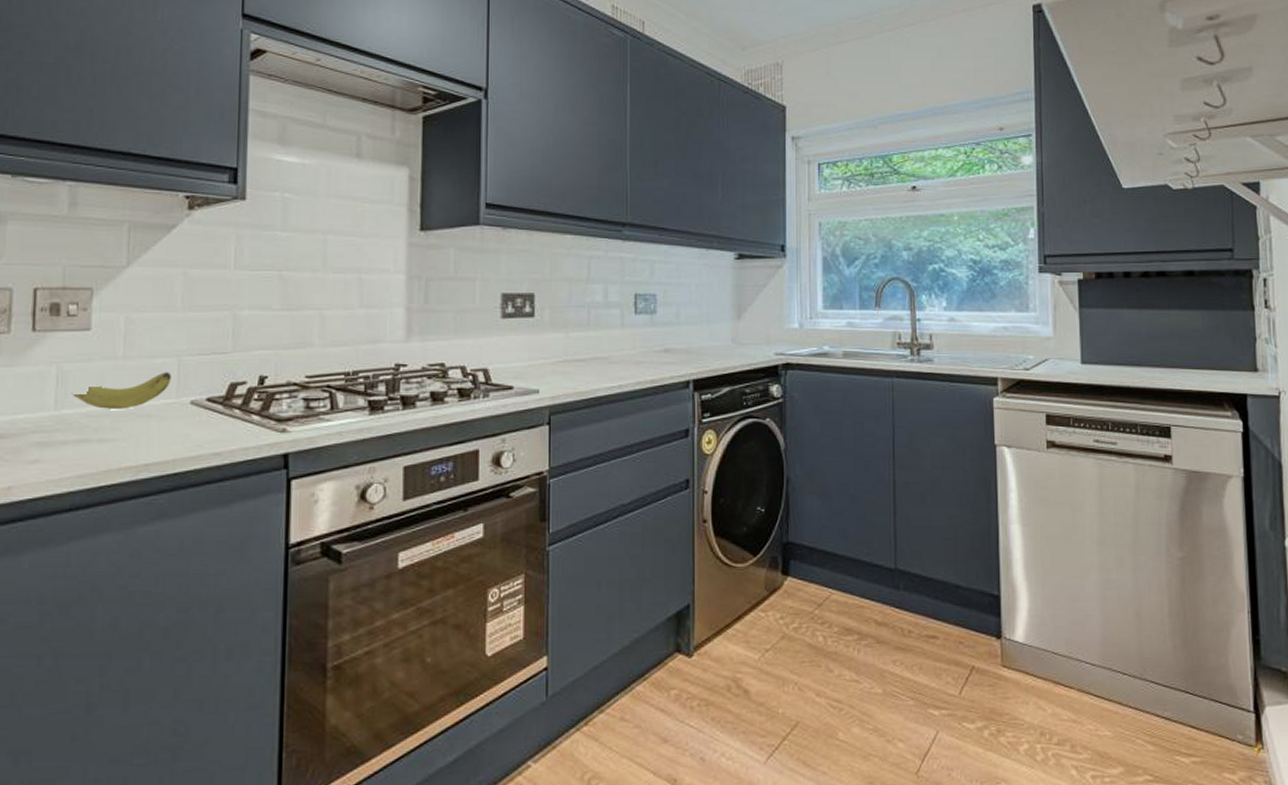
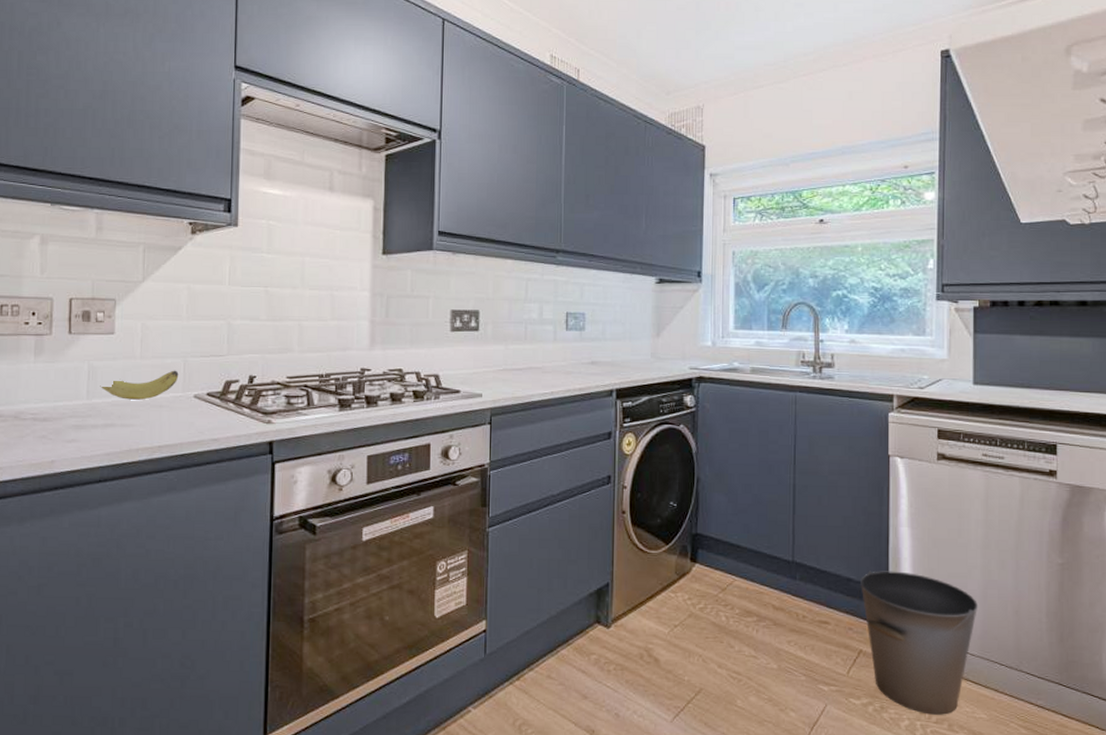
bucket: none [966,574,1097,736] -> present [857,570,979,715]

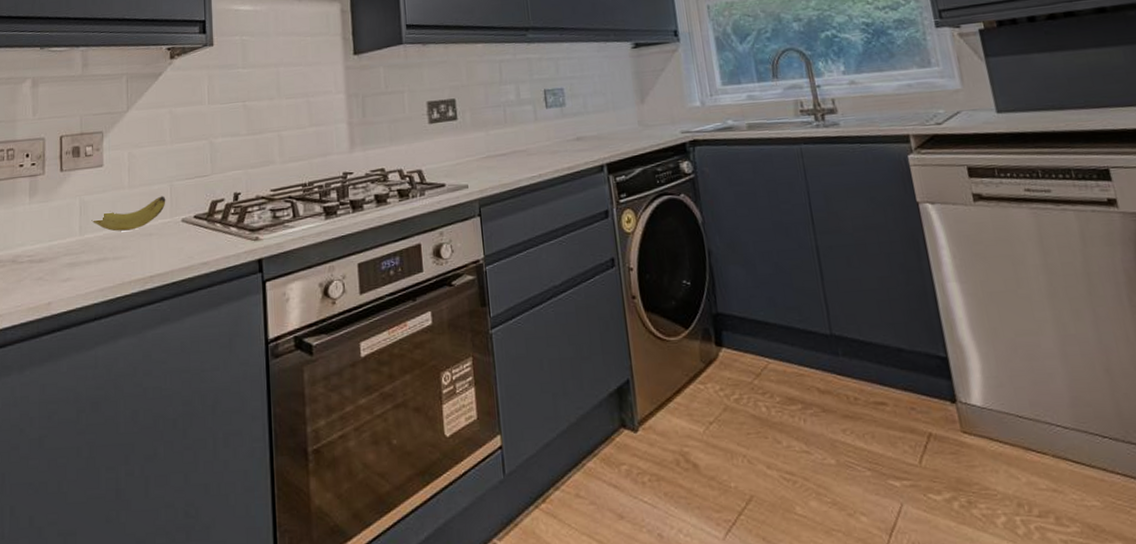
bucket: present [857,570,979,715] -> none [912,334,1062,507]

